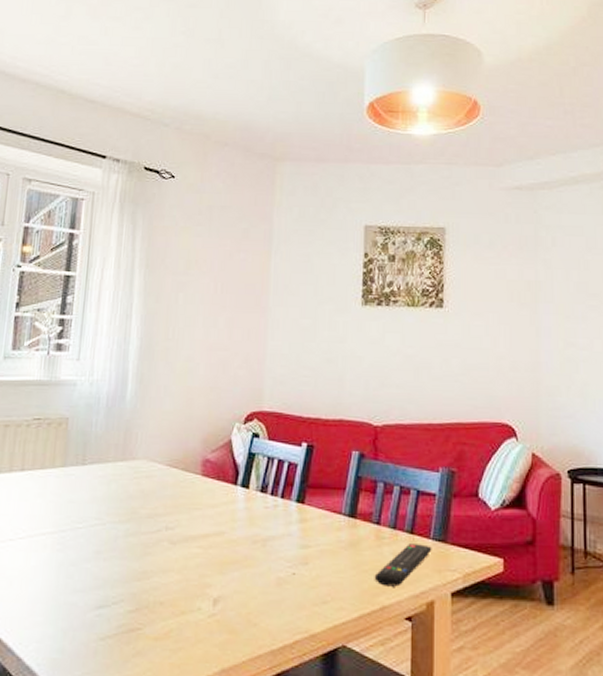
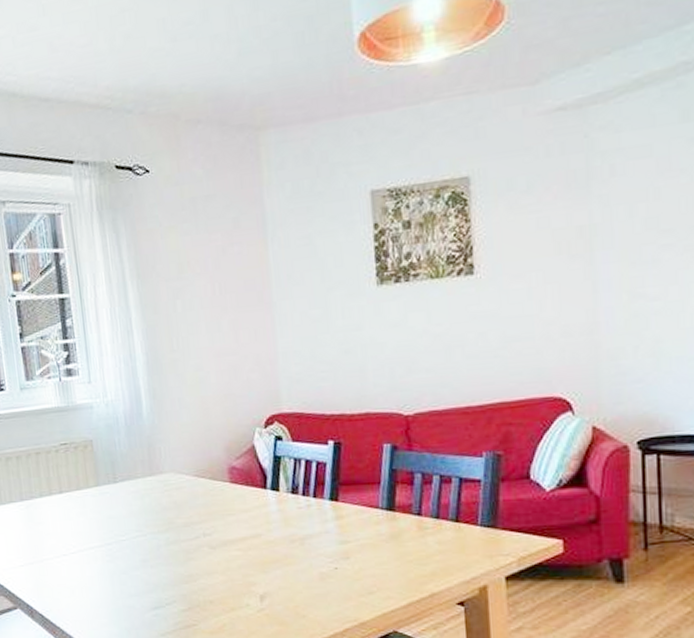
remote control: present [374,544,432,587] -> none [420,531,481,575]

